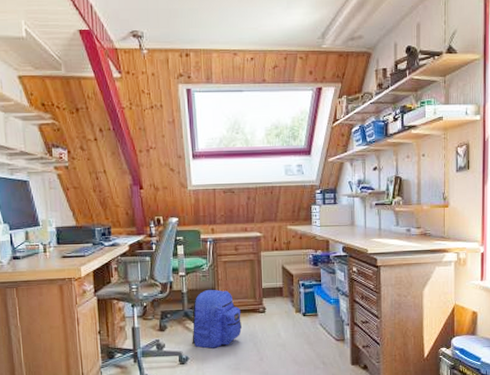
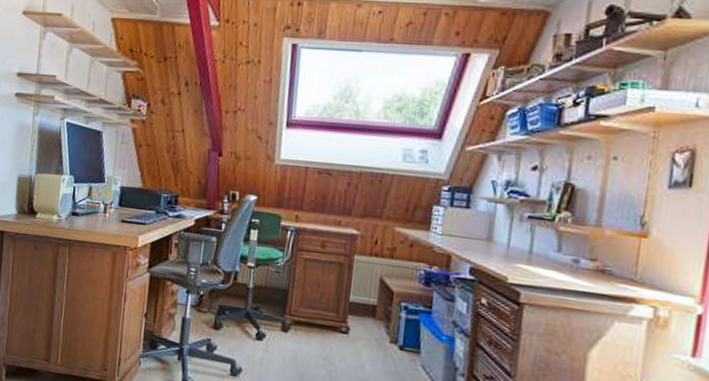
backpack: present [192,289,243,349] -> none [249,289,317,366]

